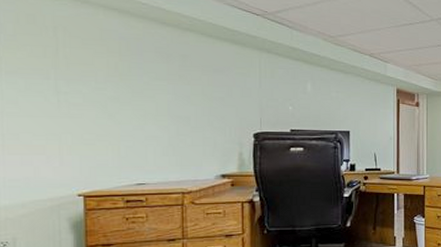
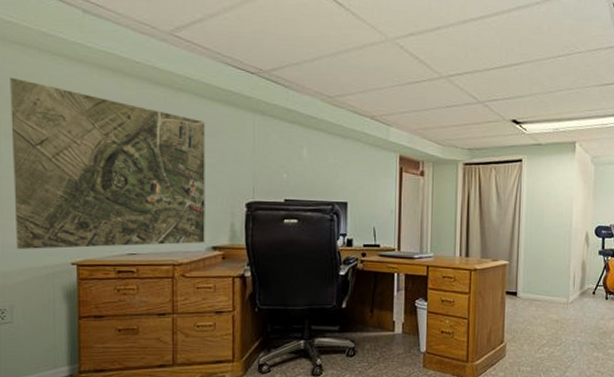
map: none [11,16,214,184] -> present [10,77,205,250]

